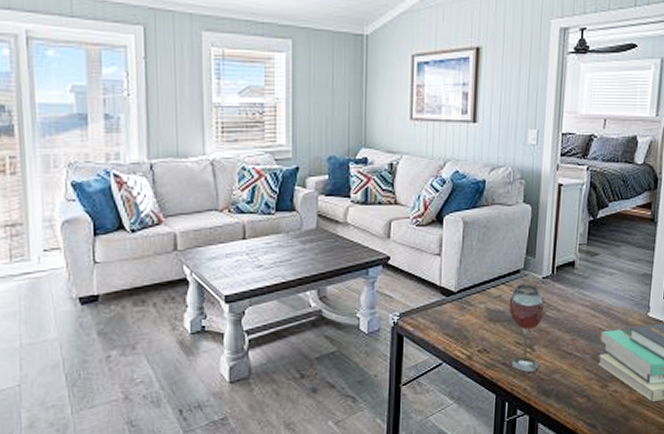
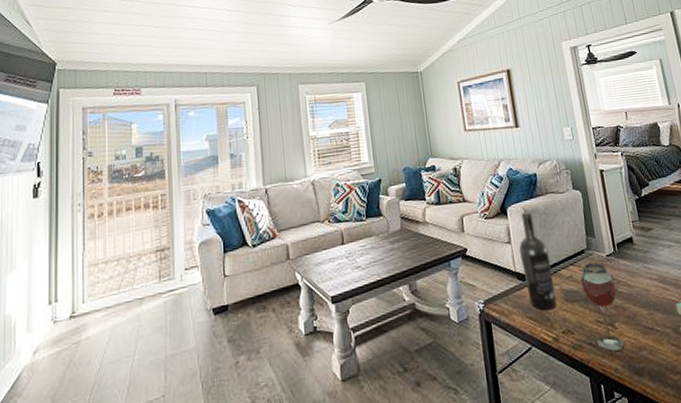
wine bottle: none [448,222,481,329] -> present [519,211,557,311]

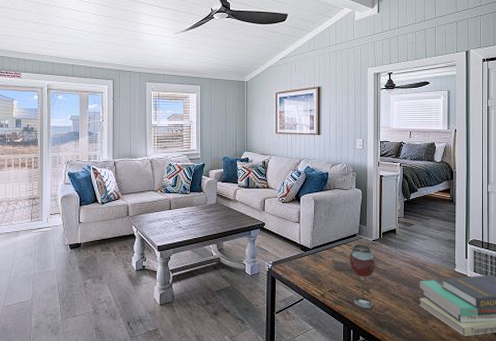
wine bottle: present [519,211,557,311] -> none [306,201,328,275]

